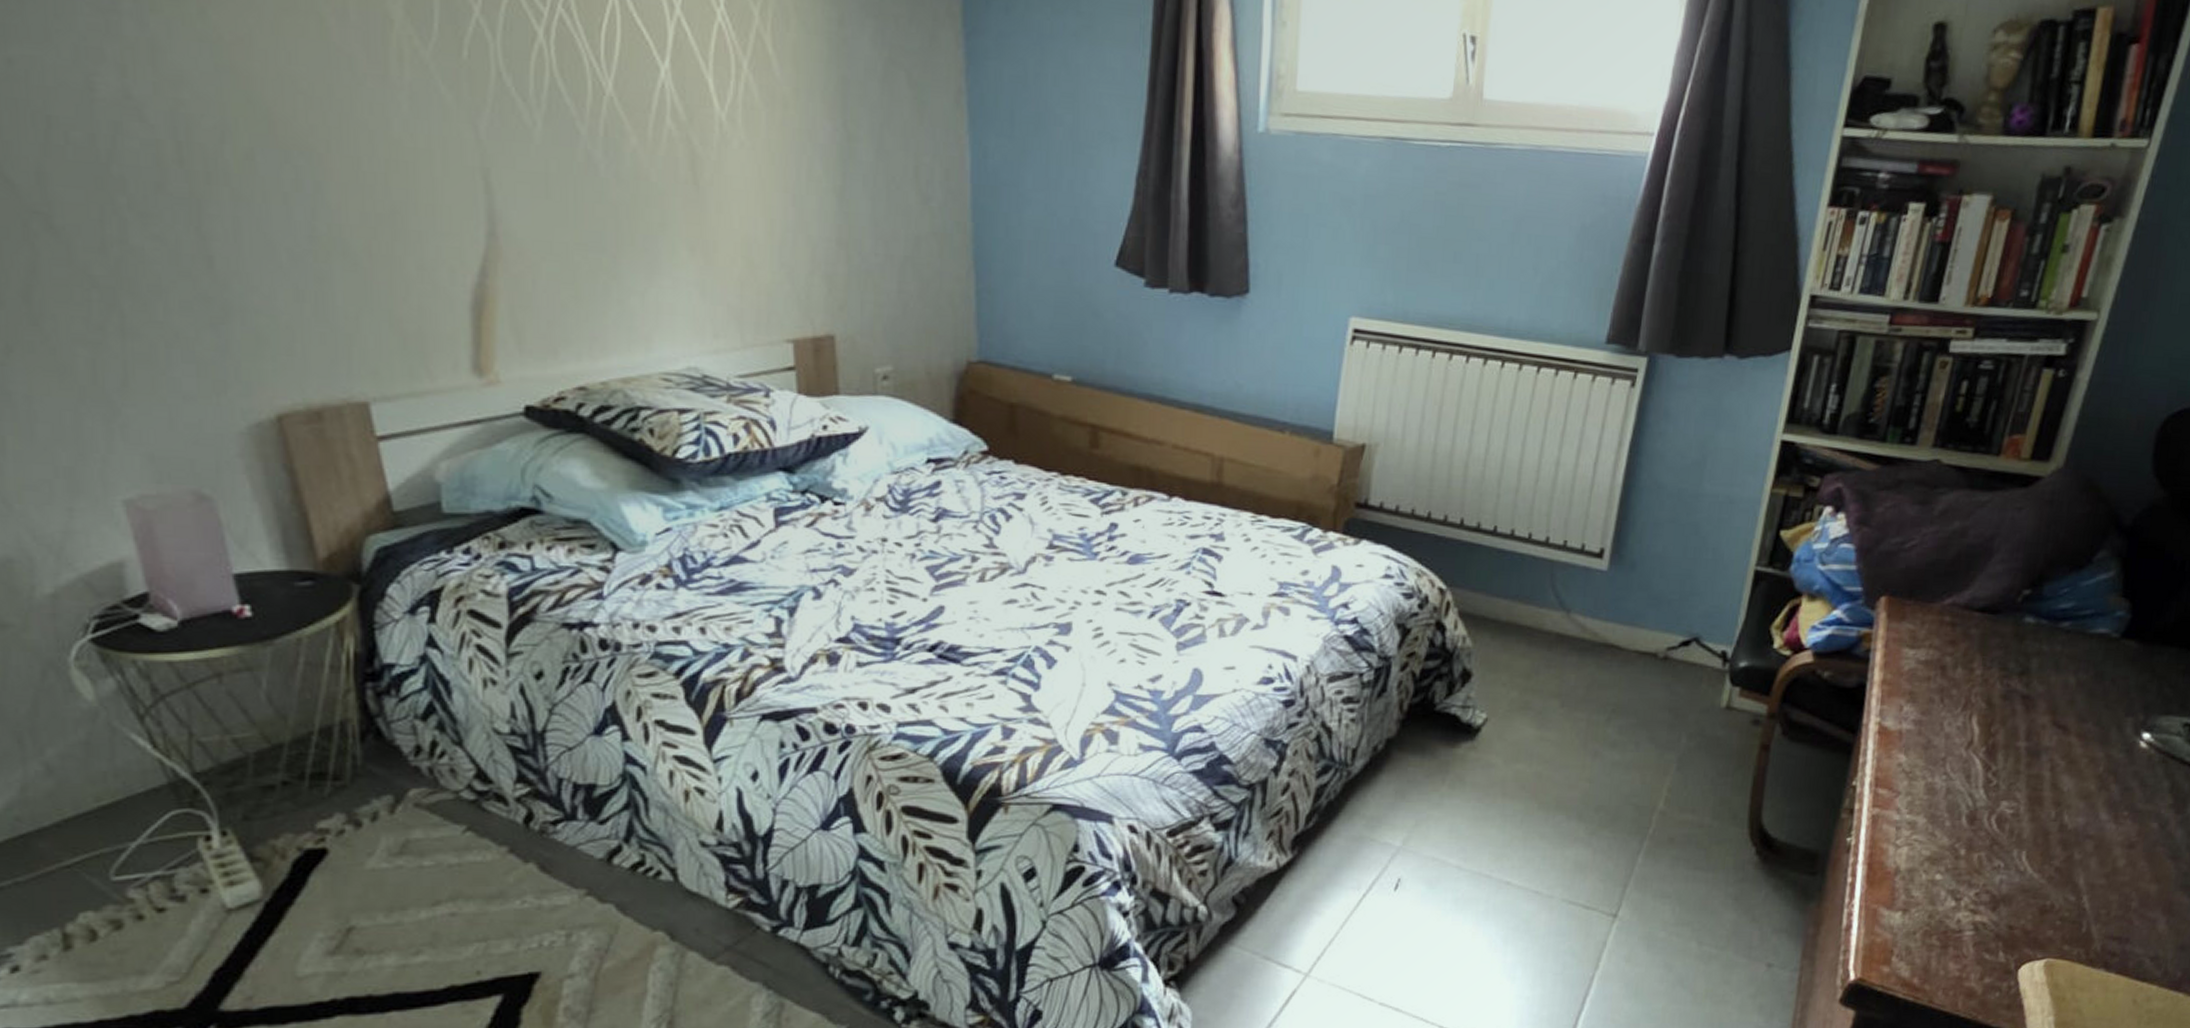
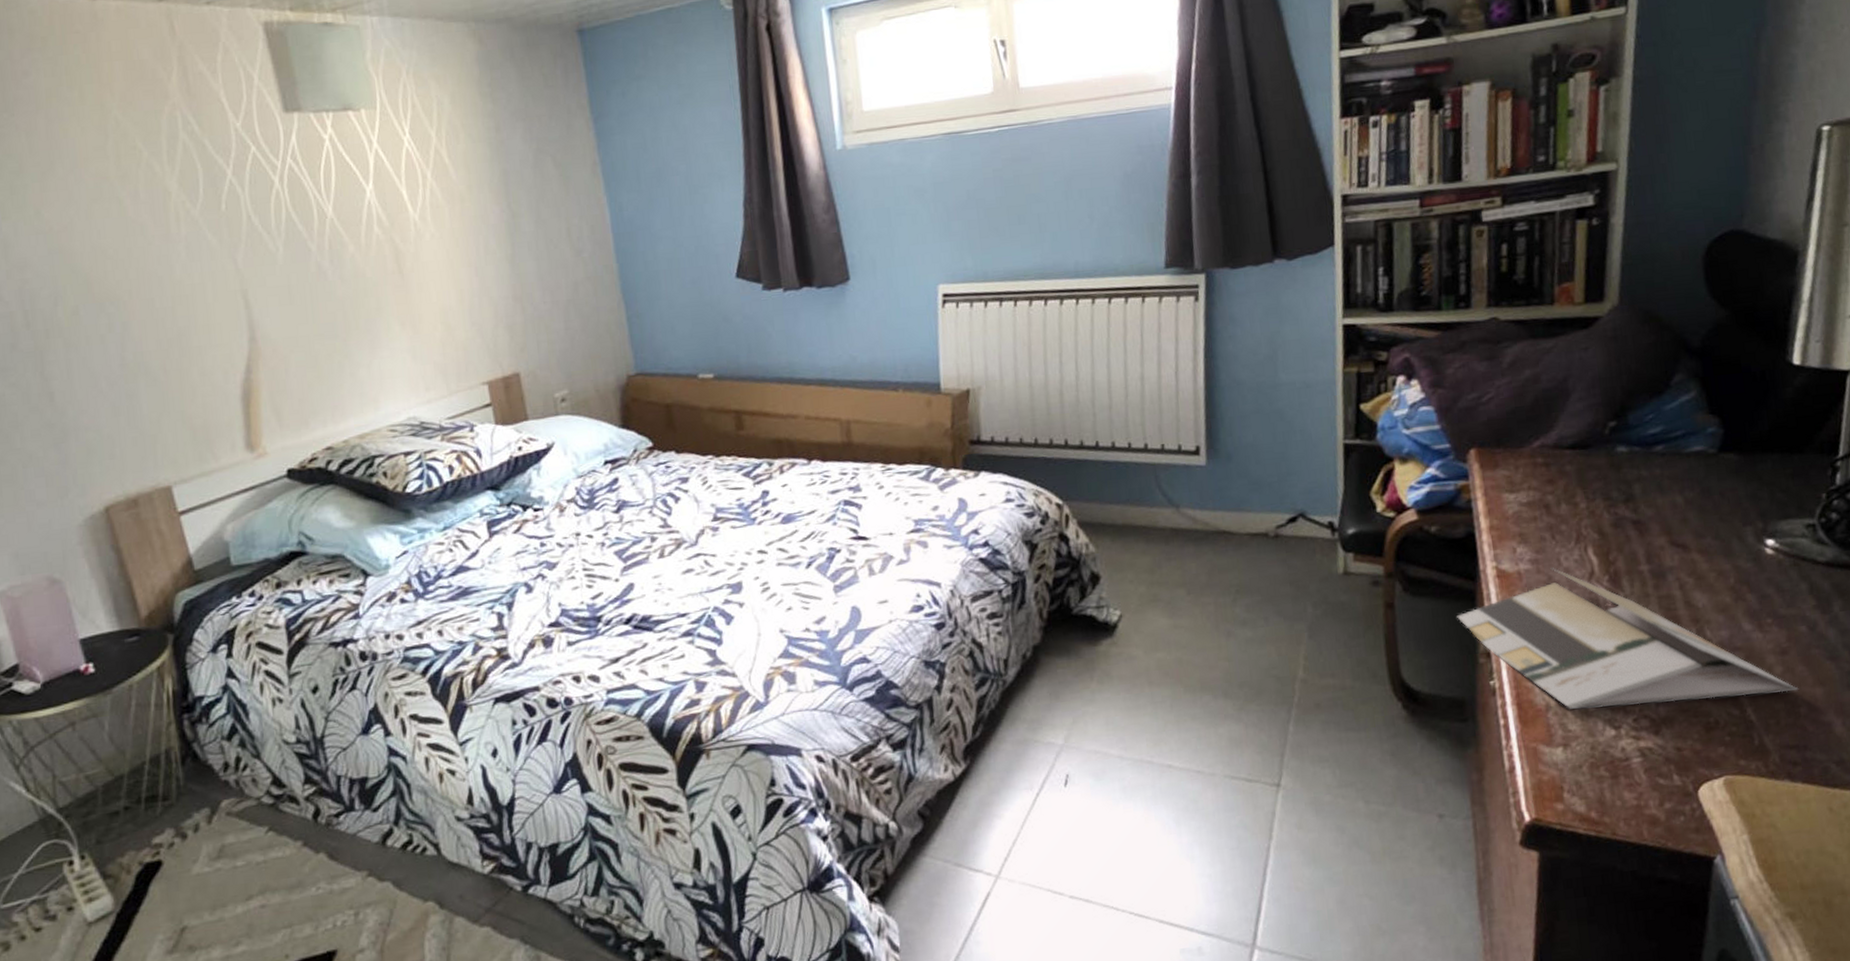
brochure: none [1829,731,2135,885] -> present [1457,568,1798,709]

